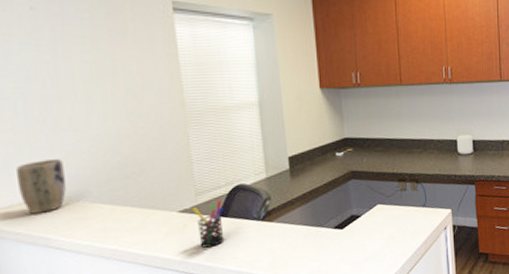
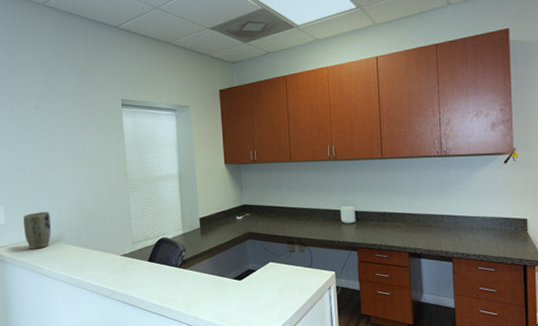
pen holder: present [192,200,225,248] -> none [130,249,152,285]

